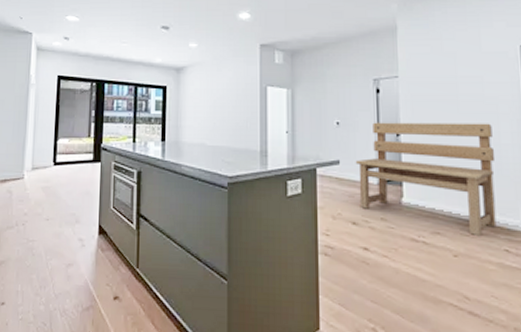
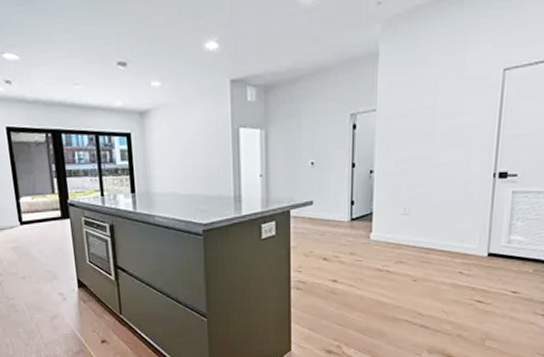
bench: present [355,122,497,237] -> none [328,154,463,263]

